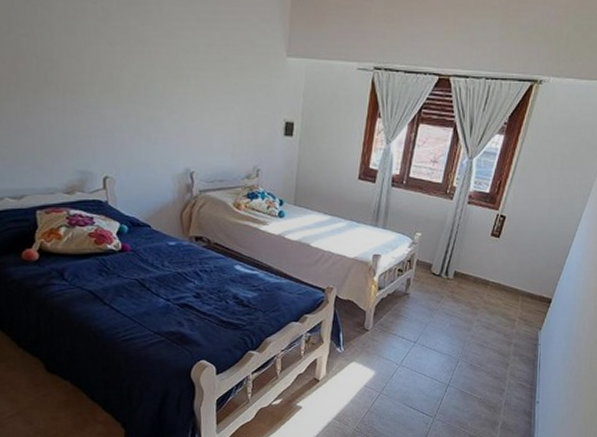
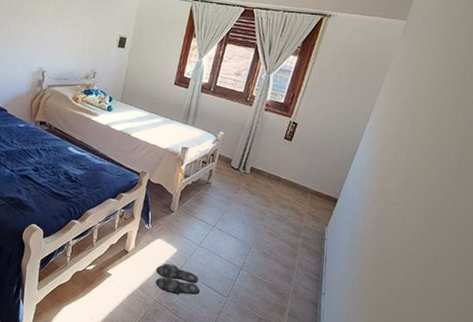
slippers: none [353,388,404,420] -> present [156,264,200,295]

